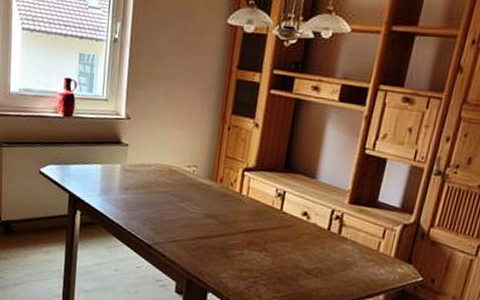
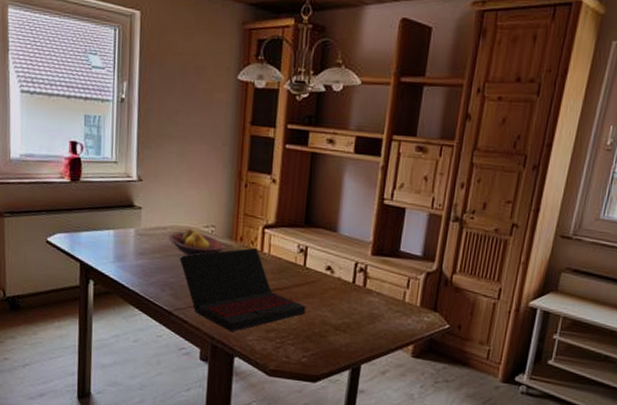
fruit bowl: none [151,167,205,194] -> present [168,229,224,256]
laptop: none [162,189,280,268] -> present [180,247,306,332]

